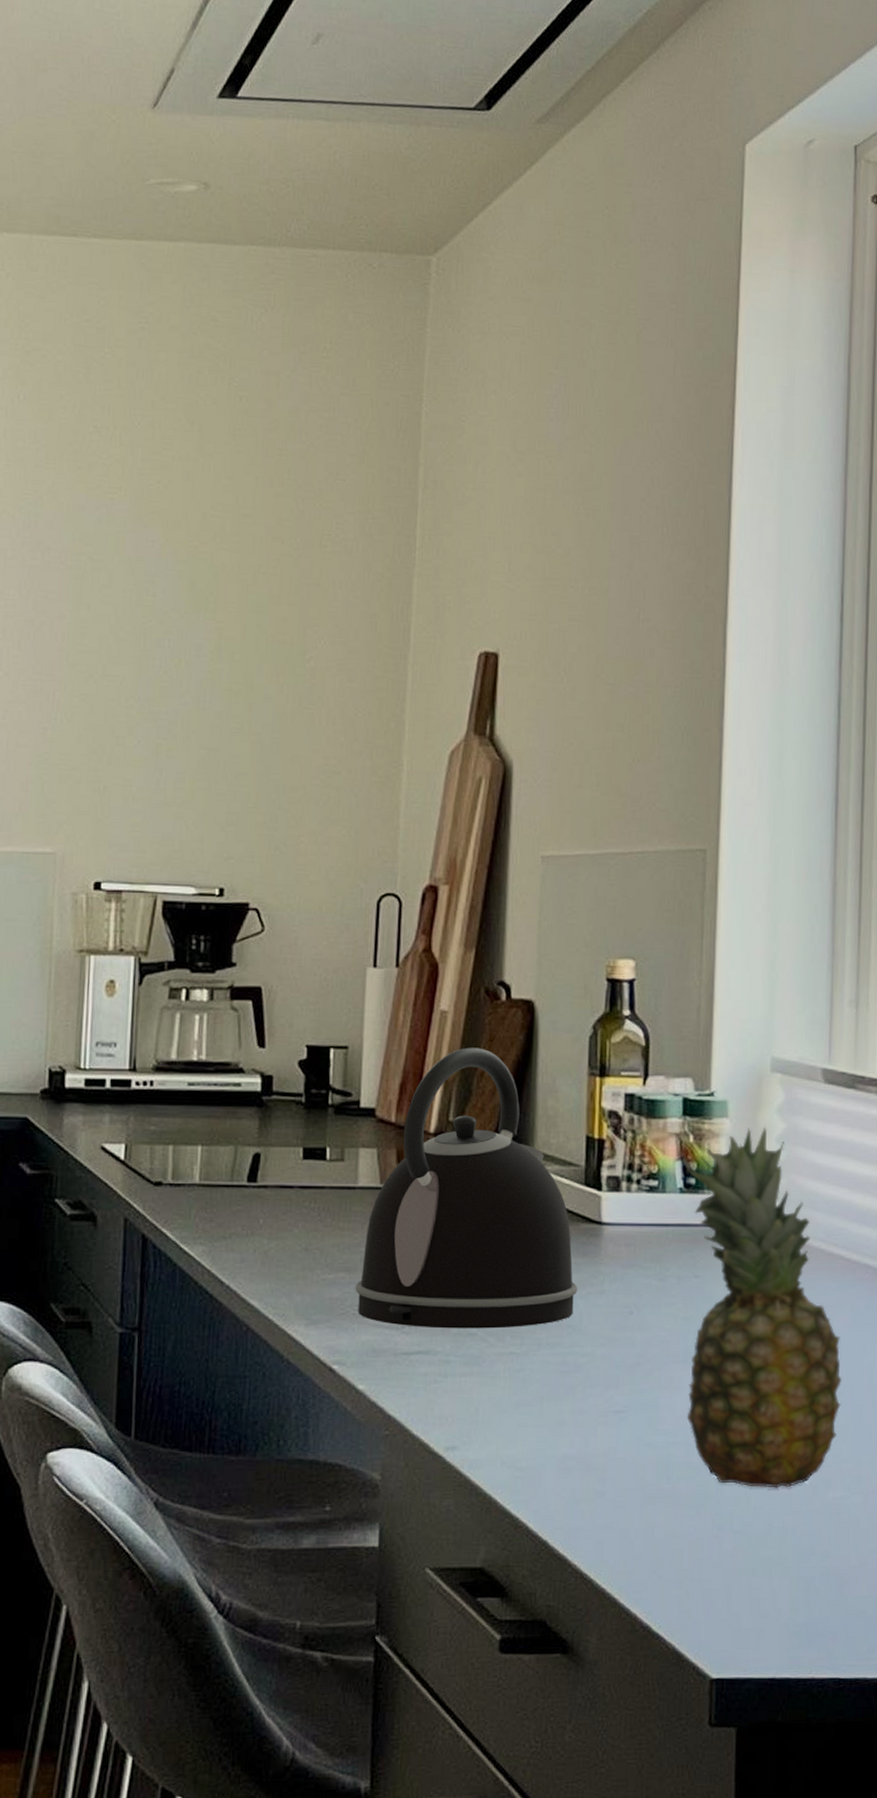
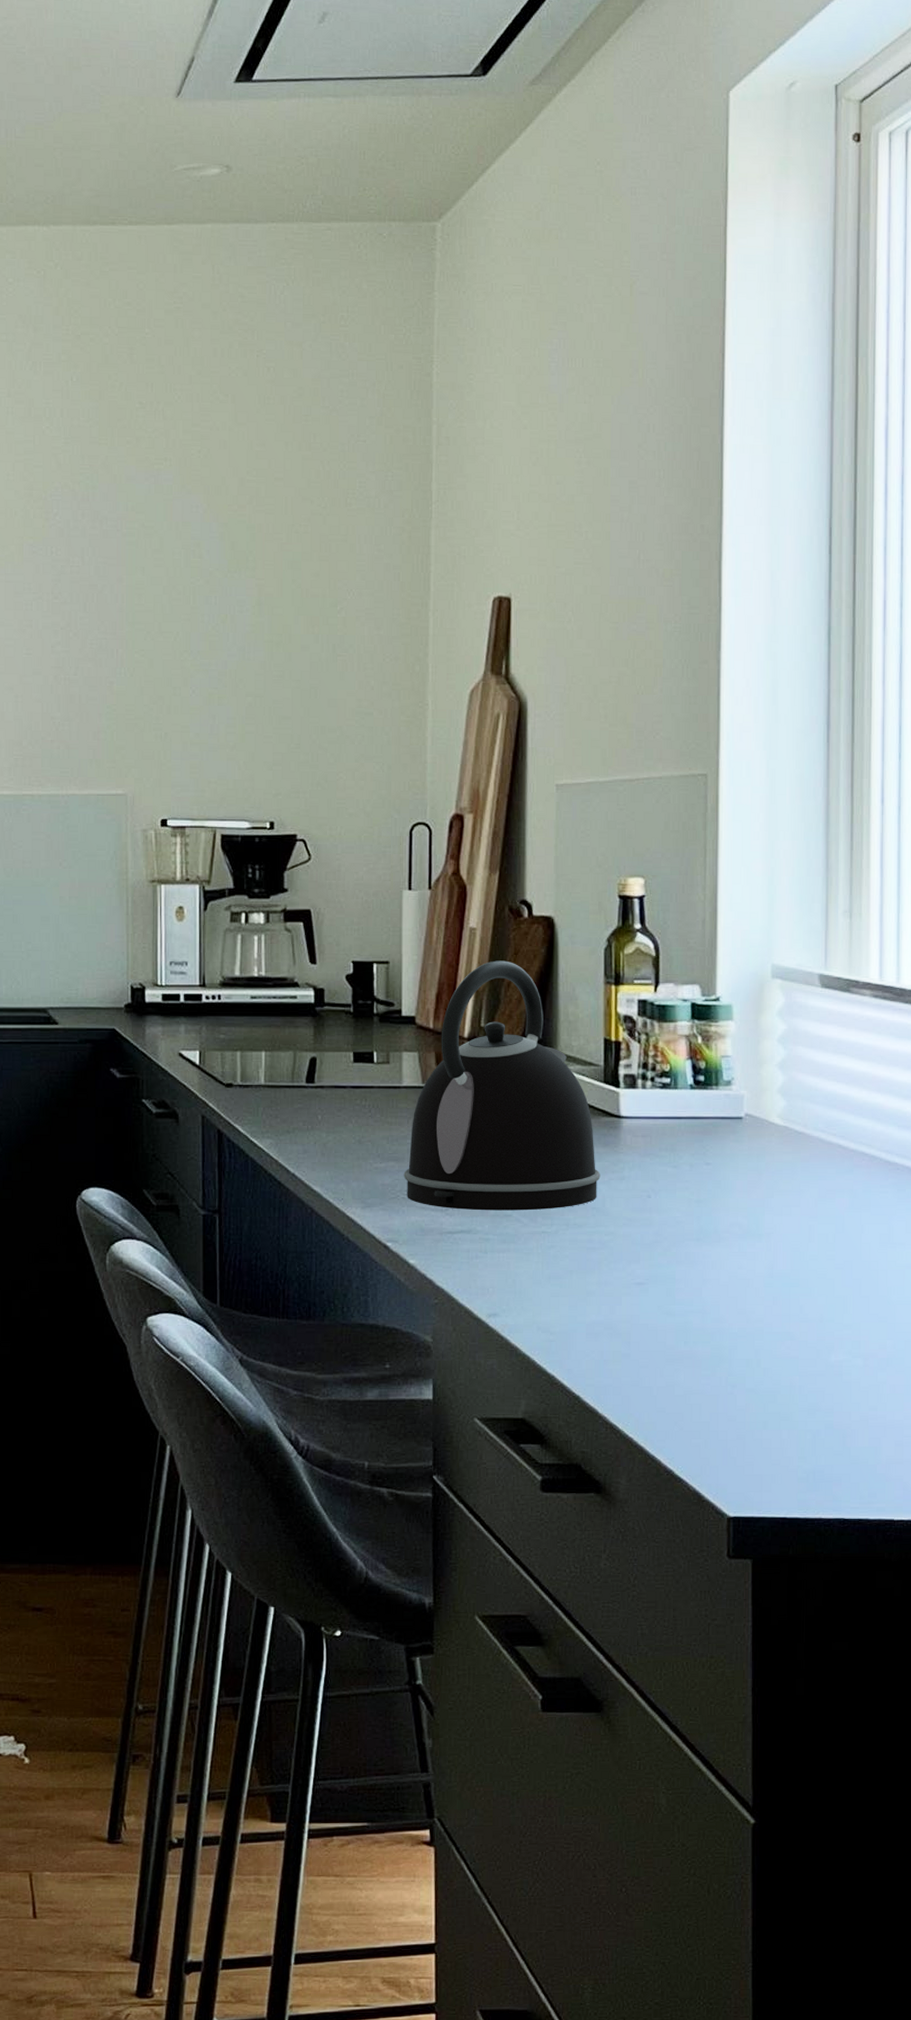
fruit: present [686,1127,842,1488] -> none [696,1028,842,1352]

